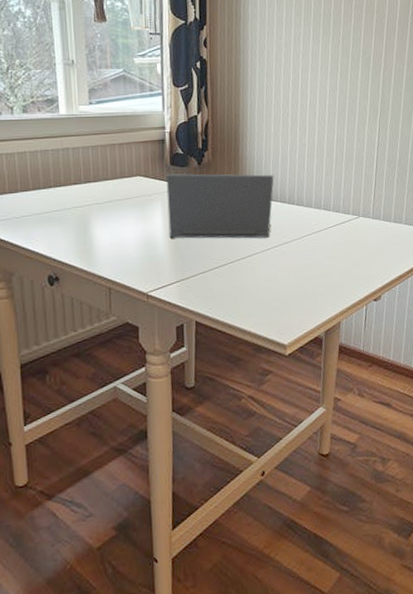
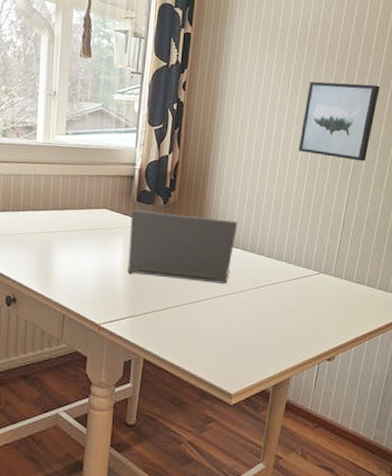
wall art: none [325,26,399,103] -> present [299,81,380,162]

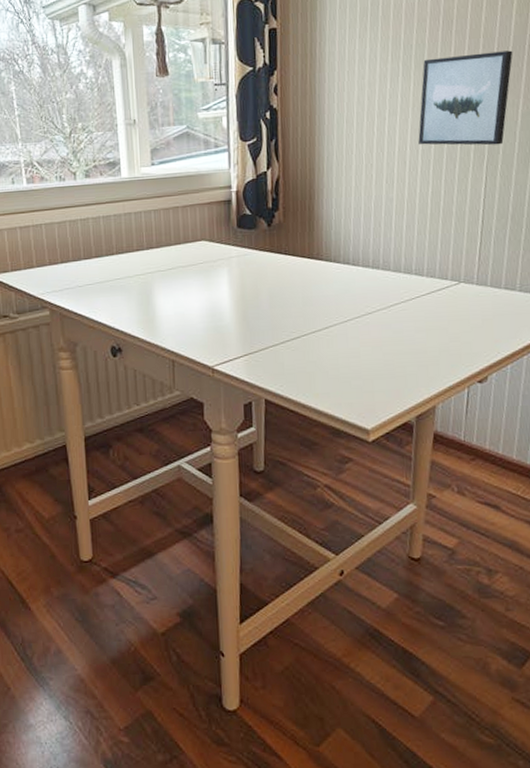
laptop computer: present [127,210,238,284] -> none [232,235,355,308]

